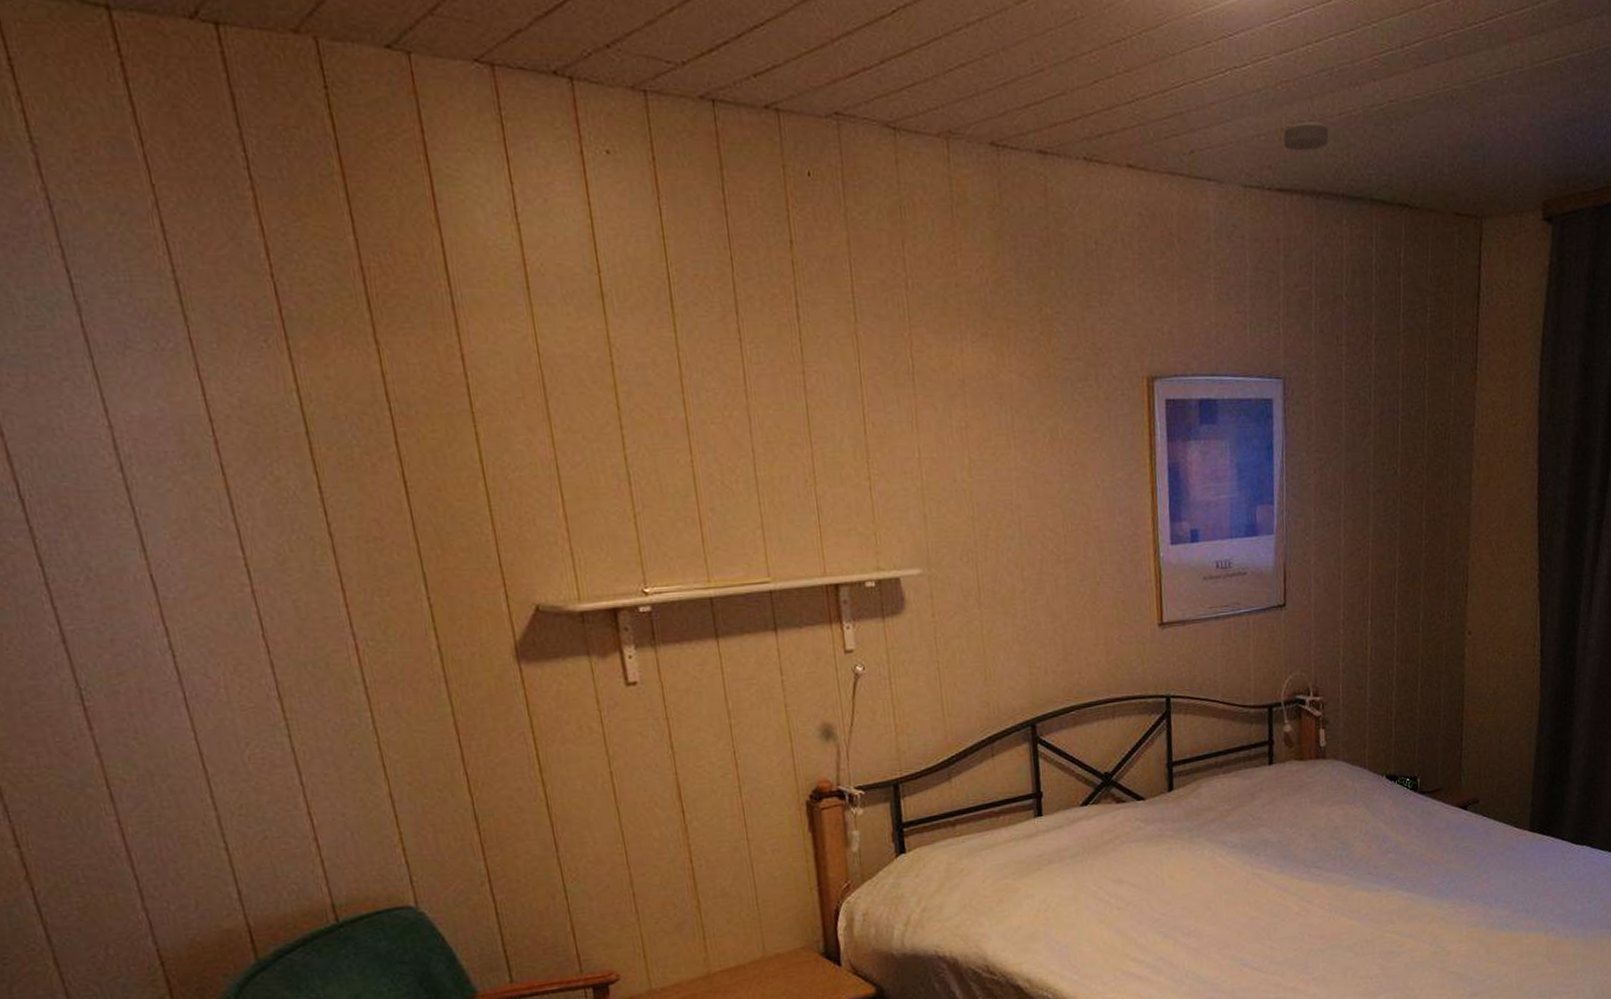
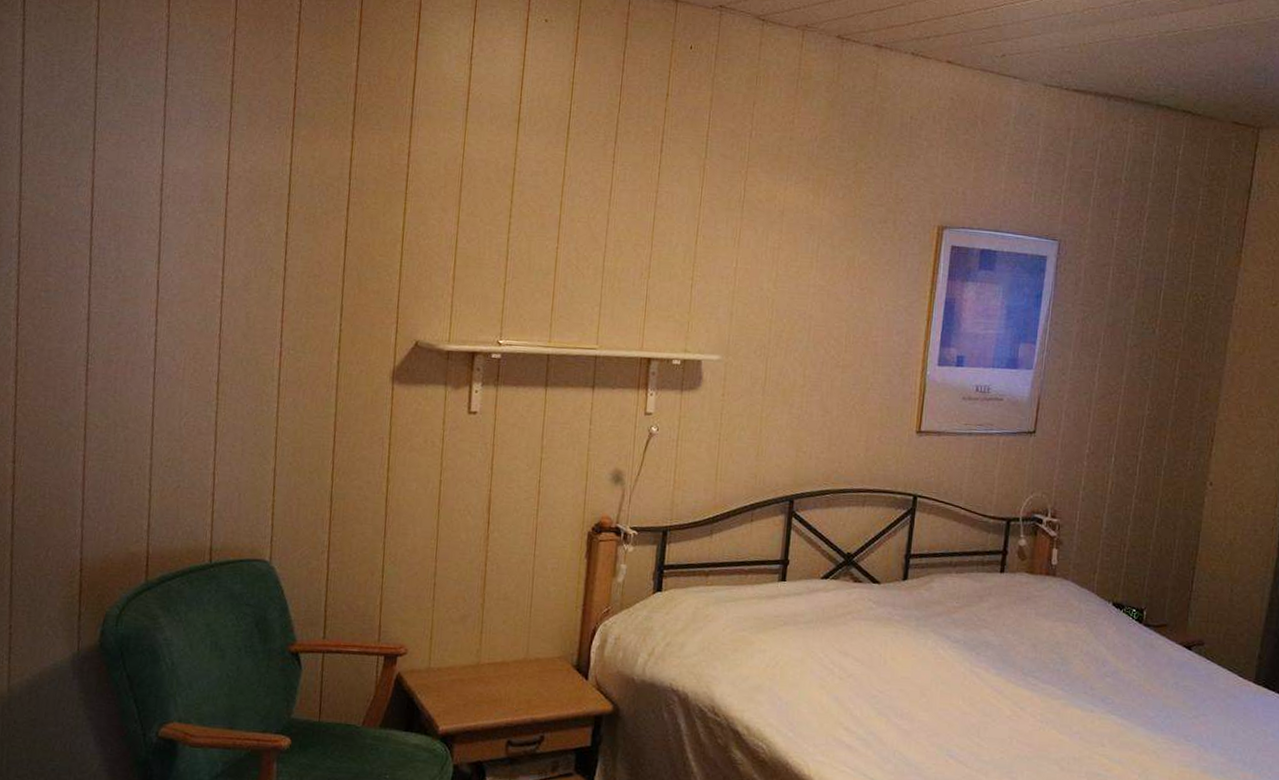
smoke detector: present [1283,119,1329,151] -> none [1085,37,1126,63]

